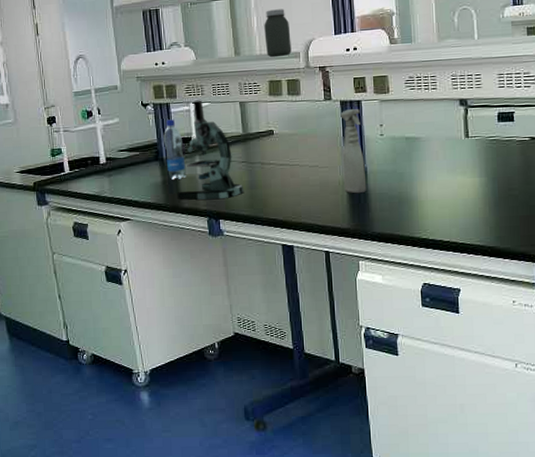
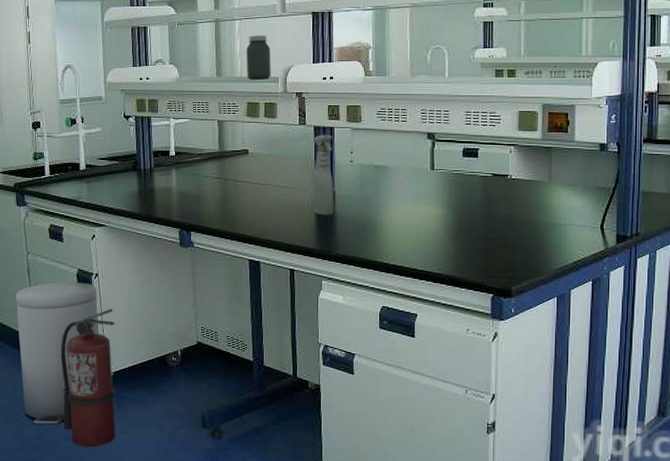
pedal bin: none [44,279,132,429] -> present [15,282,99,426]
fire extinguisher: none [94,304,158,449] -> present [60,308,116,448]
bottle: present [163,119,186,180] -> none [143,132,162,190]
microscope: present [177,100,244,200] -> none [151,116,217,212]

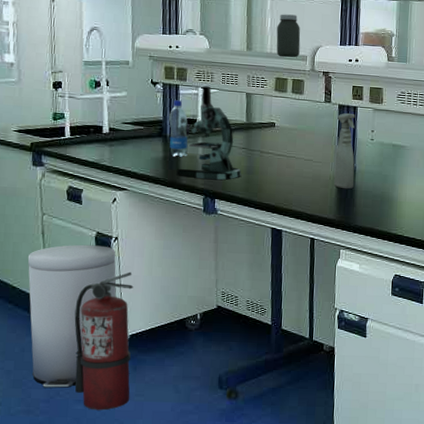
bottle: none [143,132,162,190] -> present [169,100,188,157]
microscope: none [151,116,217,212] -> present [176,85,242,180]

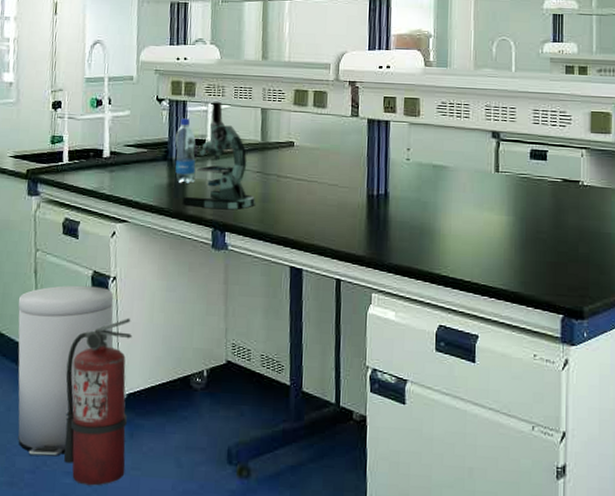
jar: present [276,14,301,58] -> none [295,17,323,67]
spray bottle: present [334,113,355,189] -> none [363,129,388,220]

